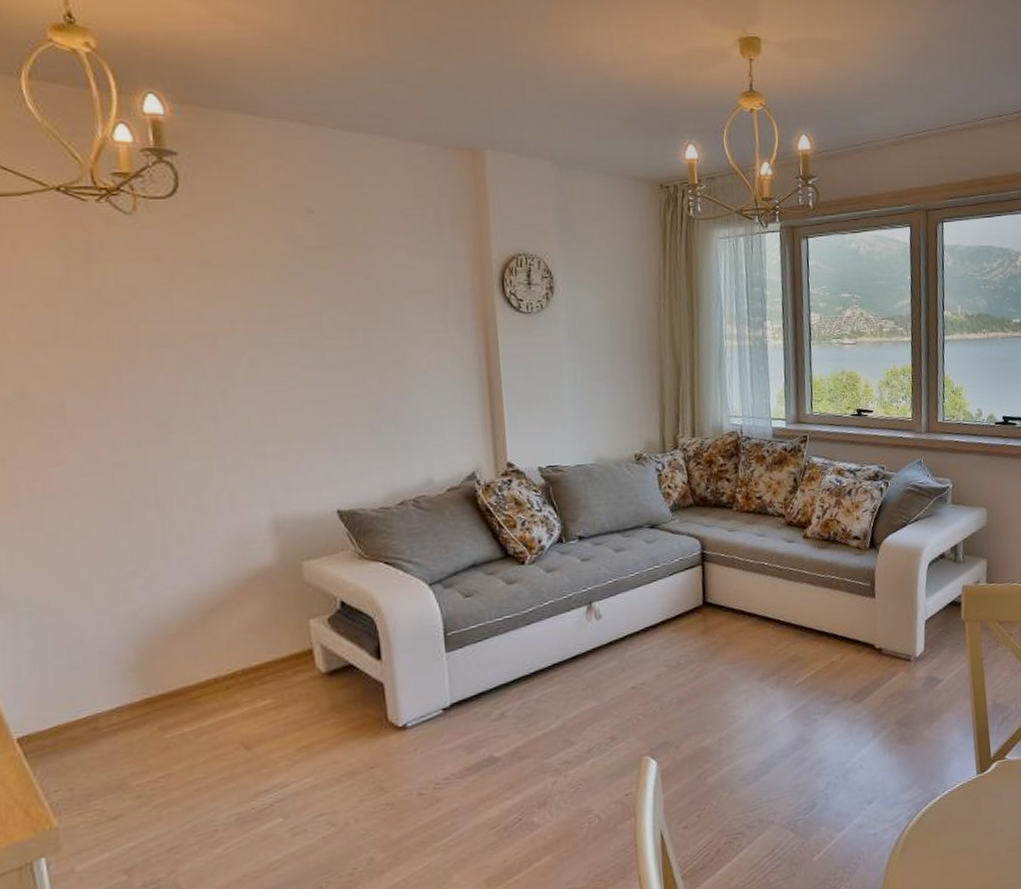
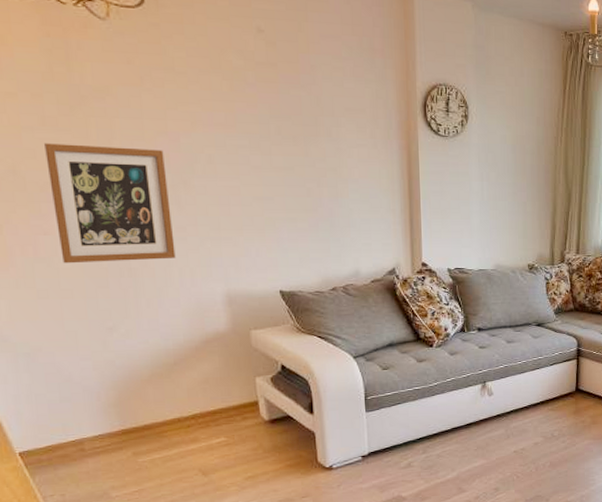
wall art: none [58,355,212,499] -> present [45,143,176,264]

